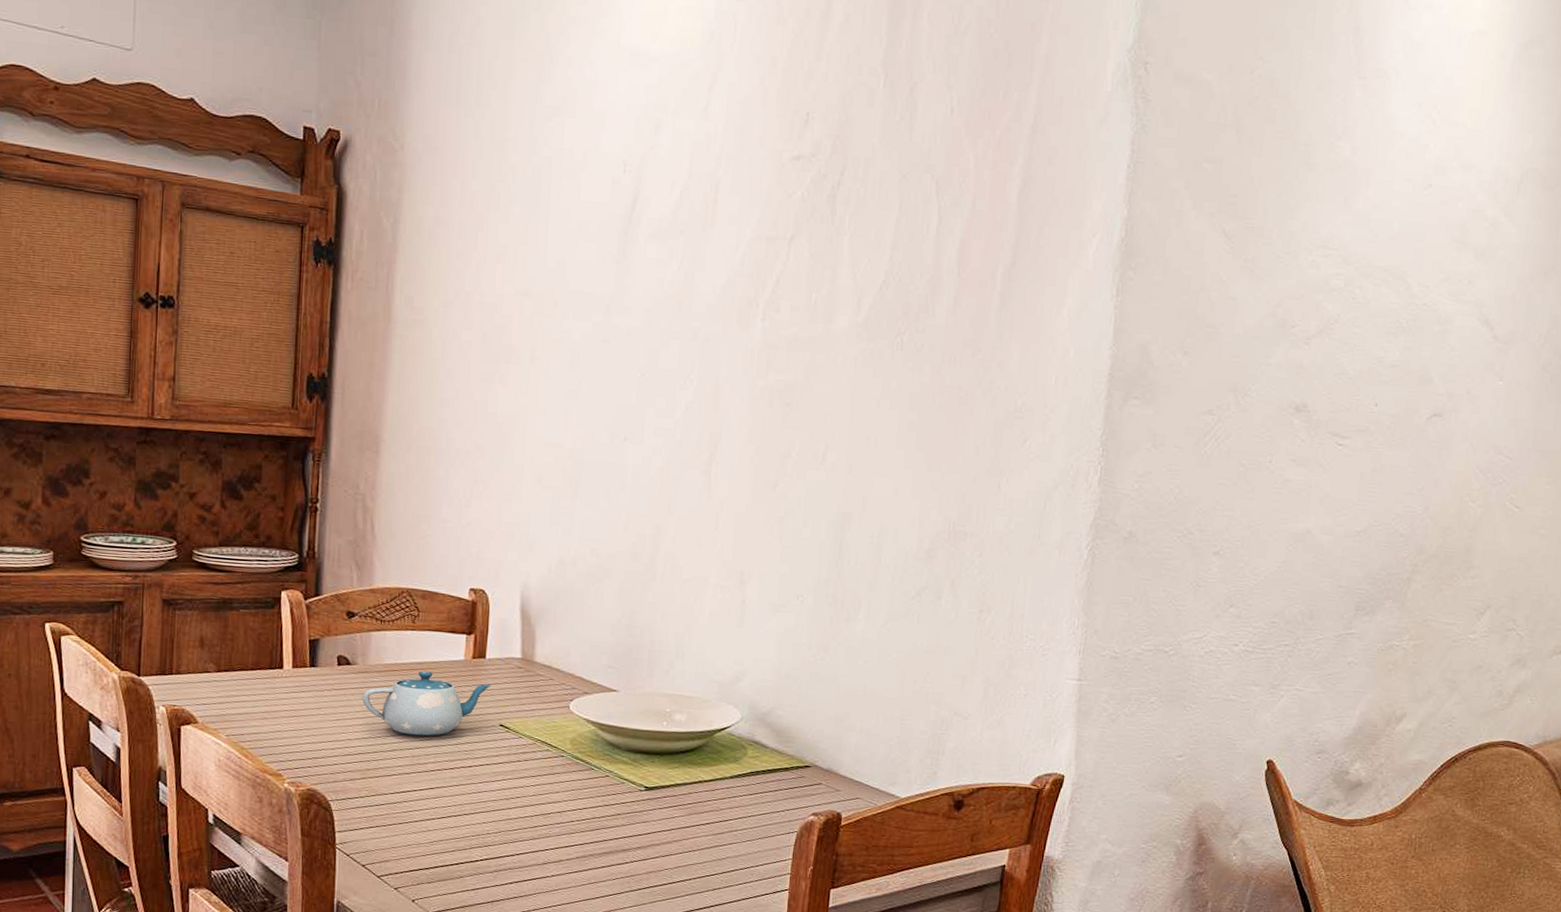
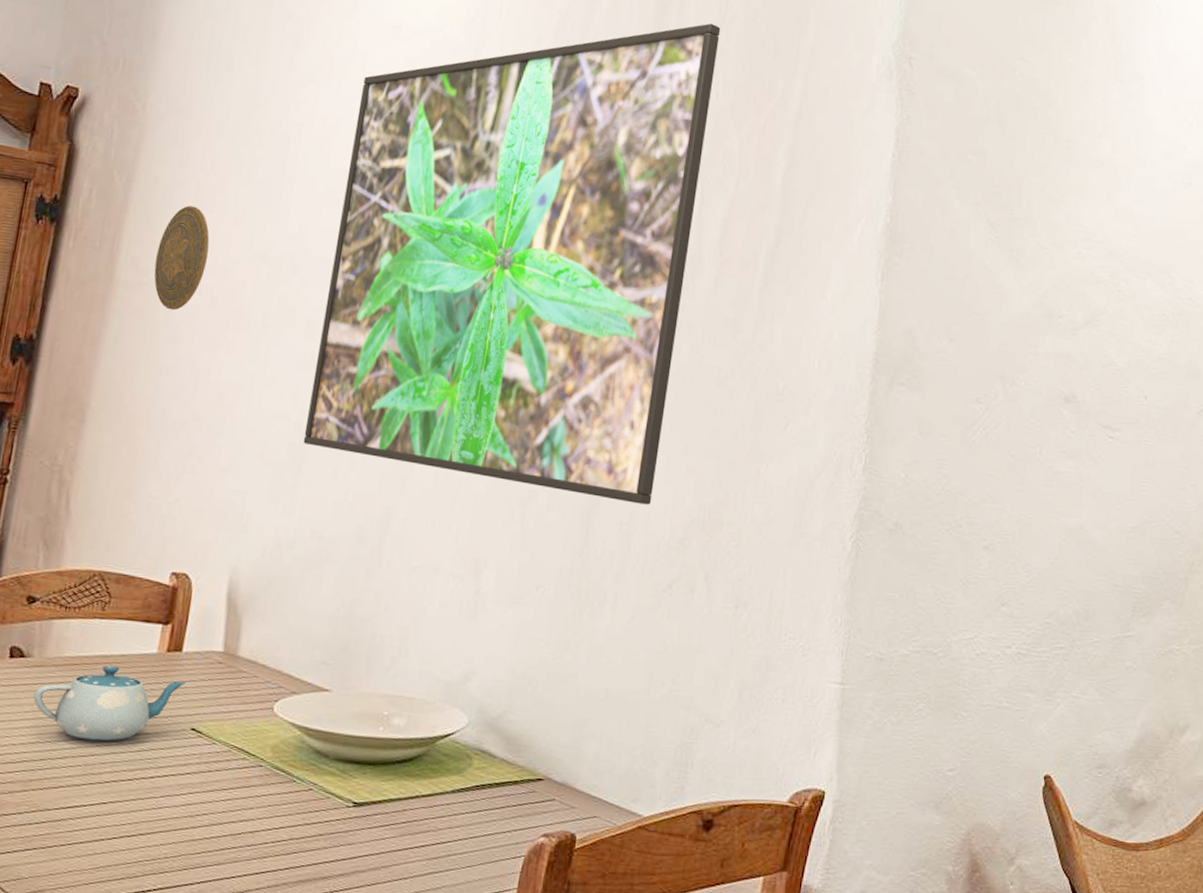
decorative plate: none [427,244,476,346] -> present [154,205,210,311]
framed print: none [577,35,954,519] -> present [303,23,721,505]

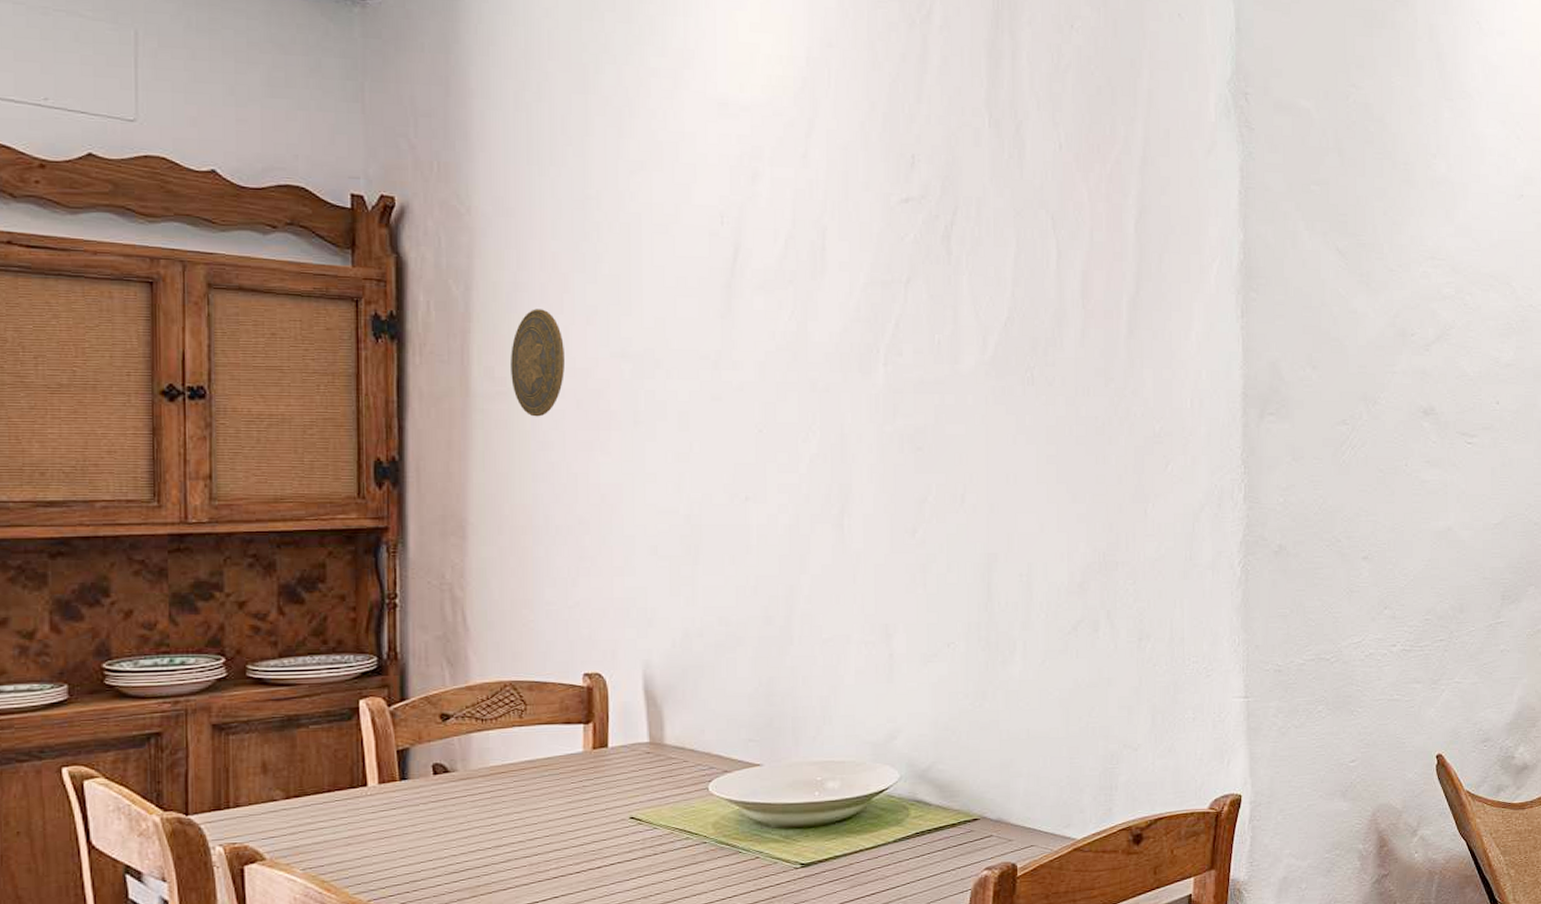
teapot: present [33,665,185,742] -> none [466,769,616,842]
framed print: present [303,23,721,505] -> none [695,74,1056,555]

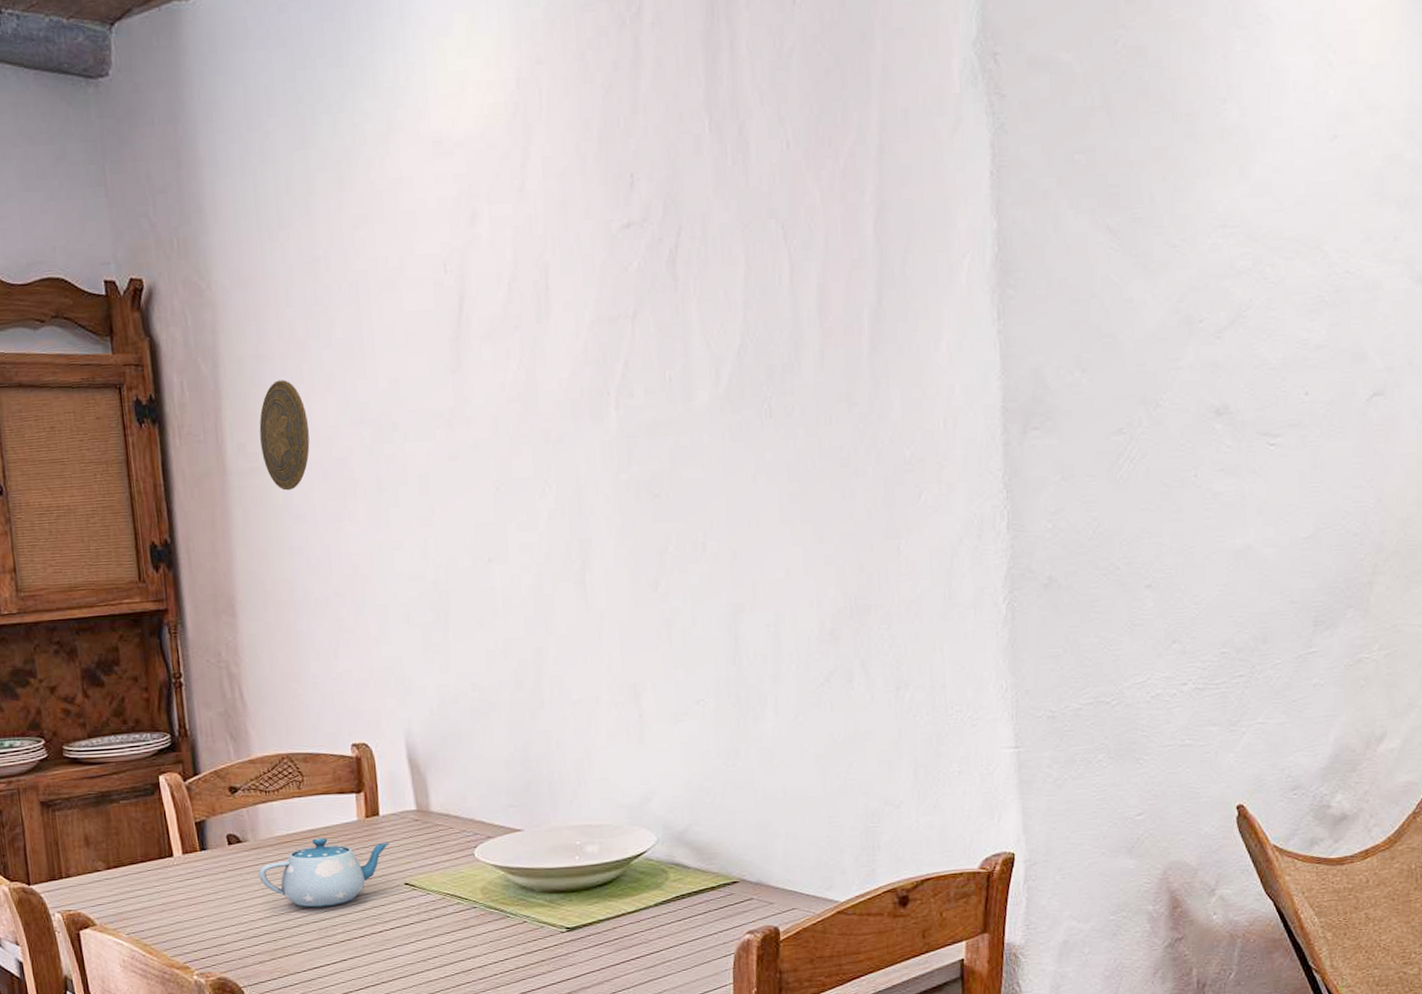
teapot: none [466,769,616,842] -> present [258,838,389,908]

